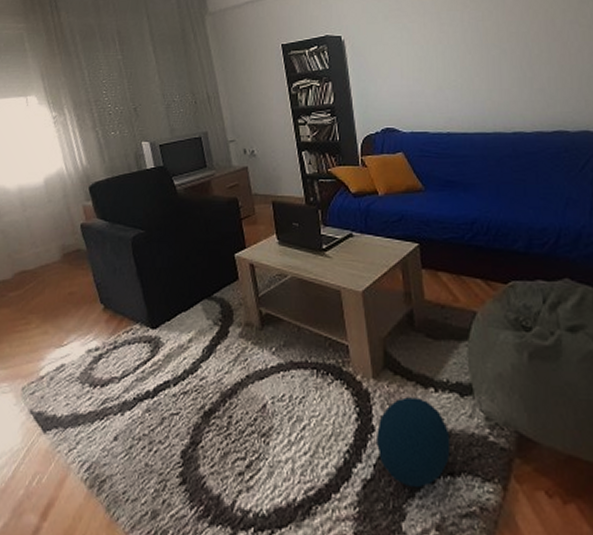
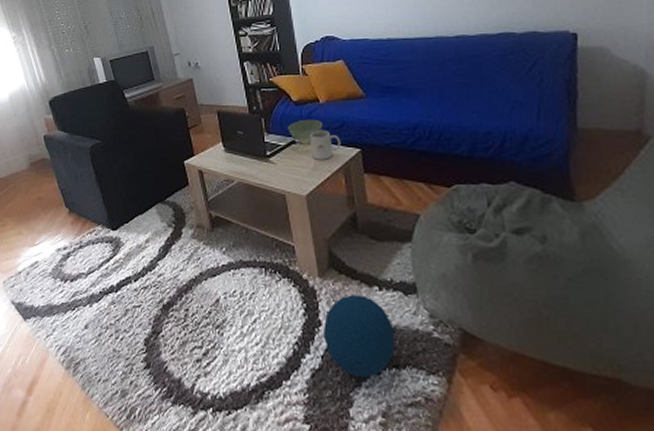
bowl: none [345,212,382,238] -> present [288,119,323,144]
mug: none [368,223,399,254] -> present [310,129,341,160]

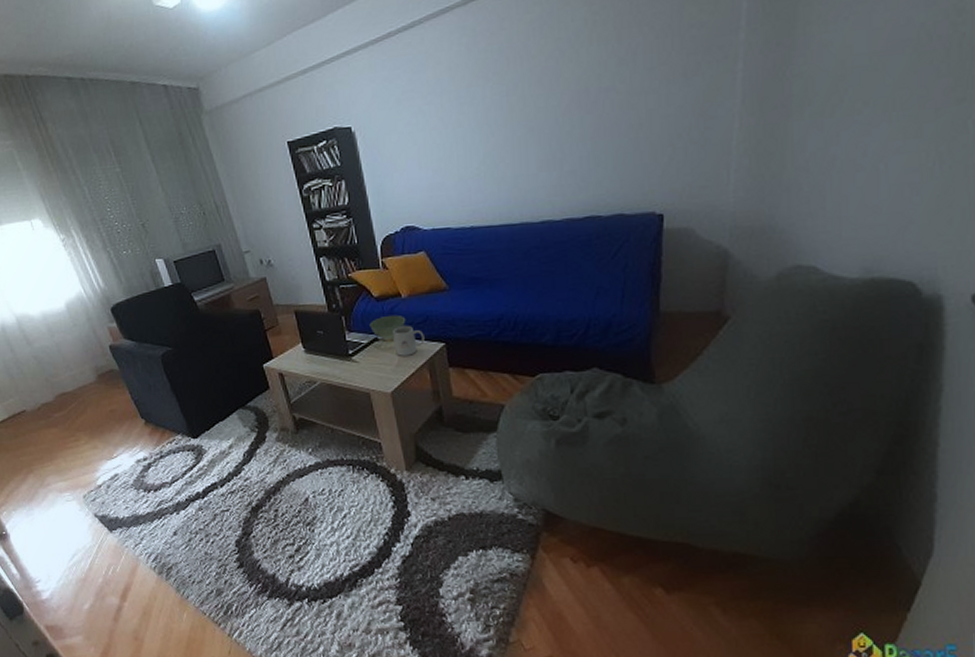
ball: present [322,295,396,378] -> none [411,485,482,560]

